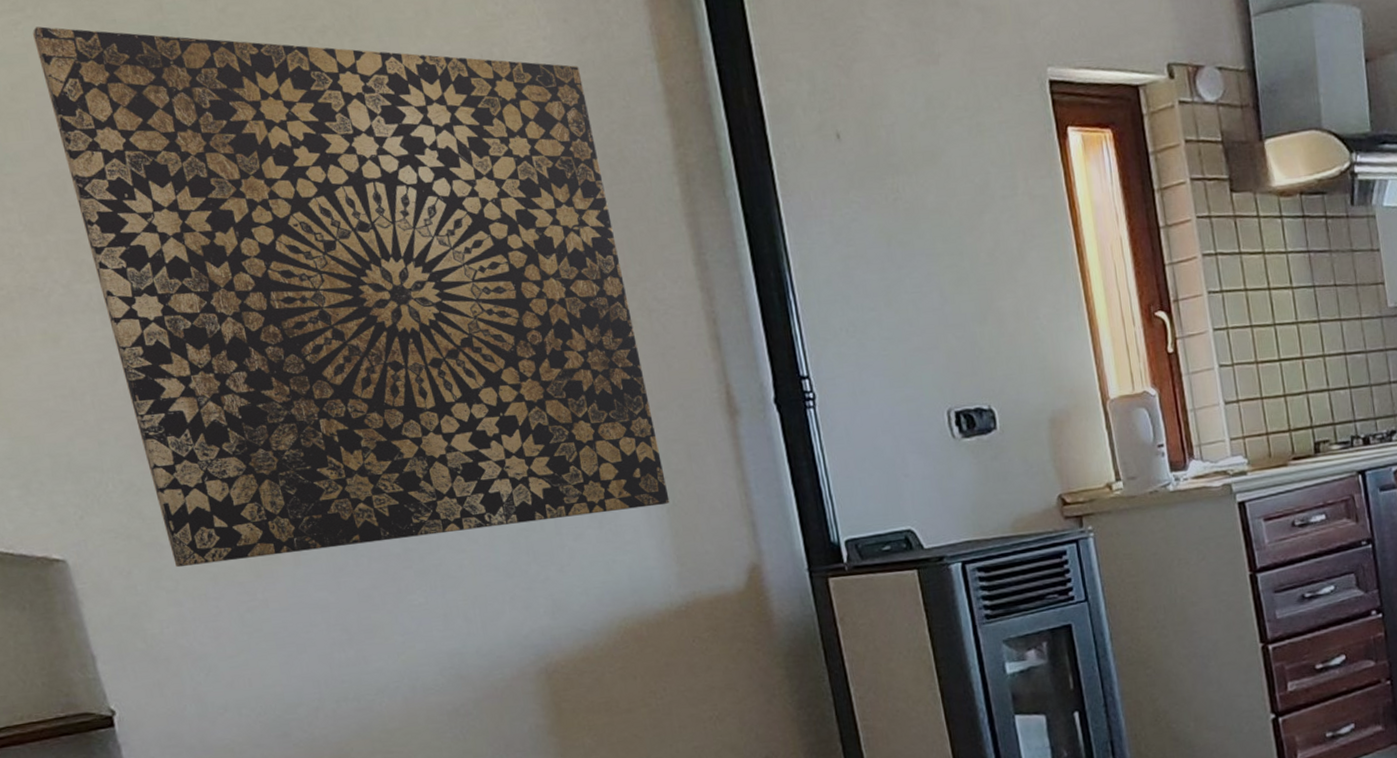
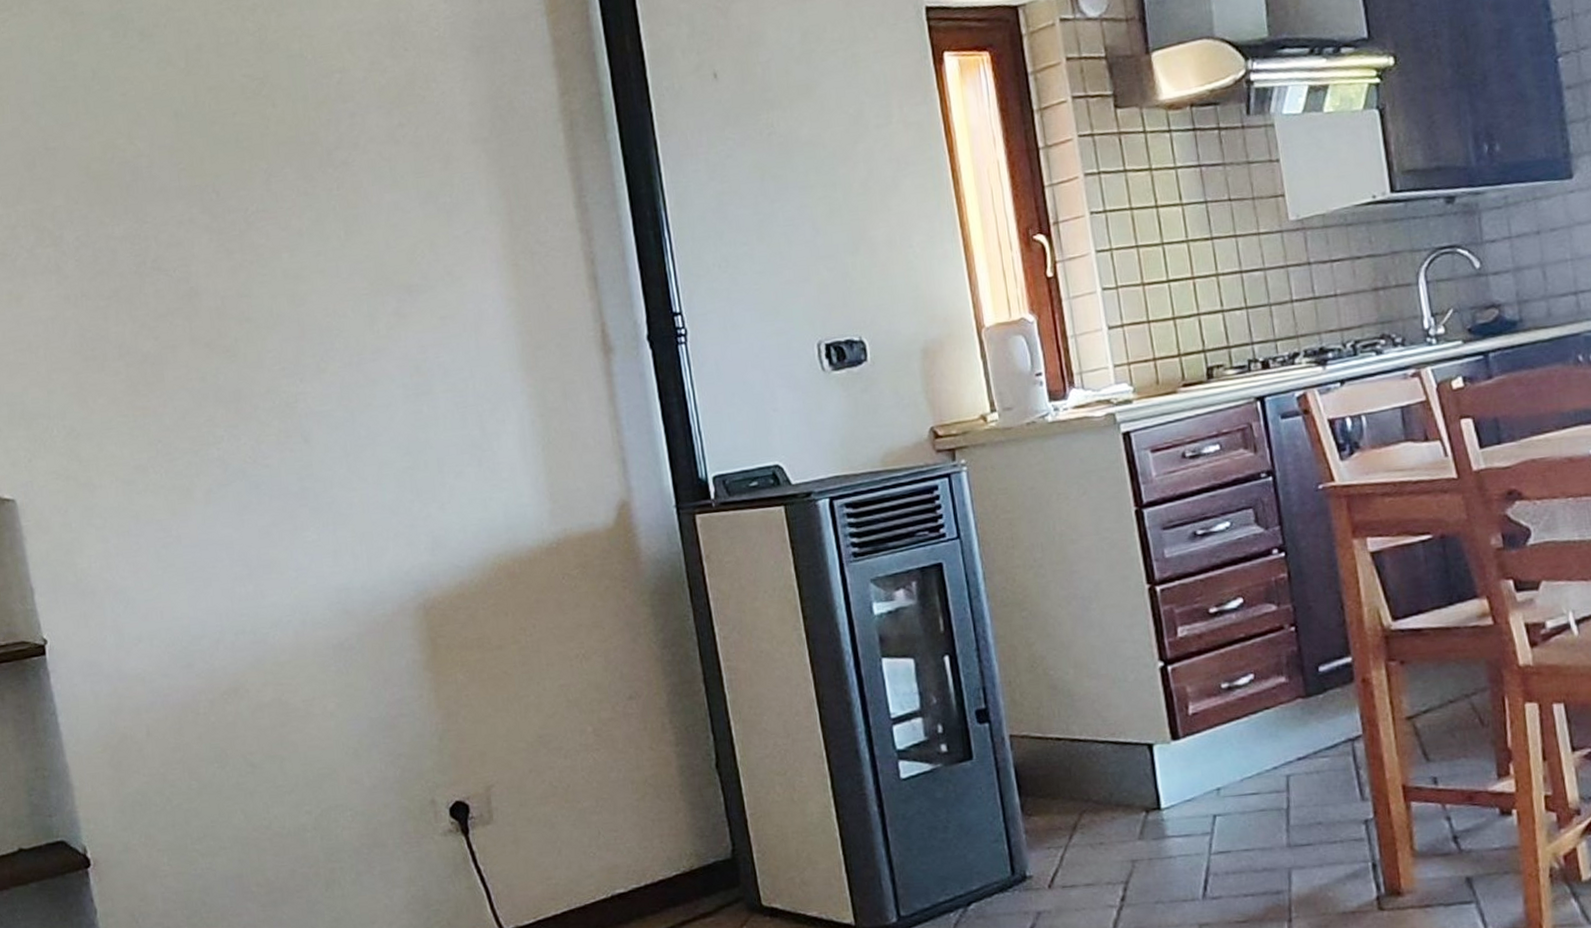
wall art: present [32,26,670,568] -> none [16,22,545,506]

